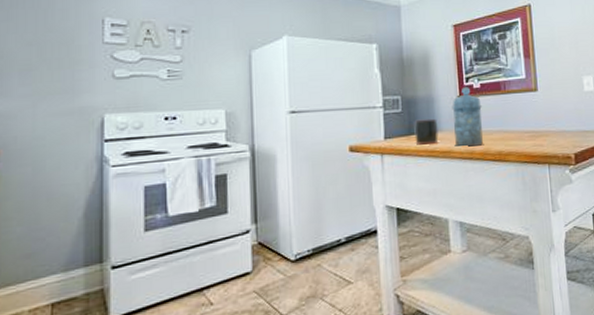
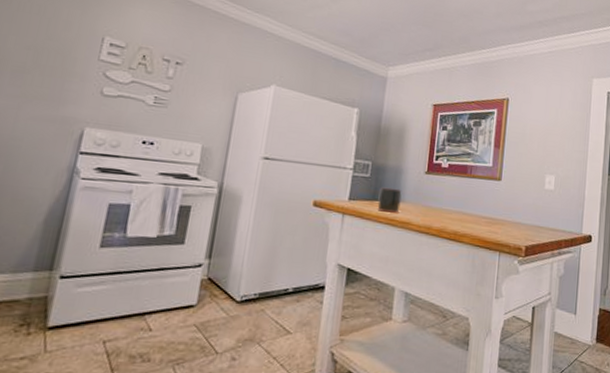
canister: present [452,87,483,147] -> none [415,164,446,223]

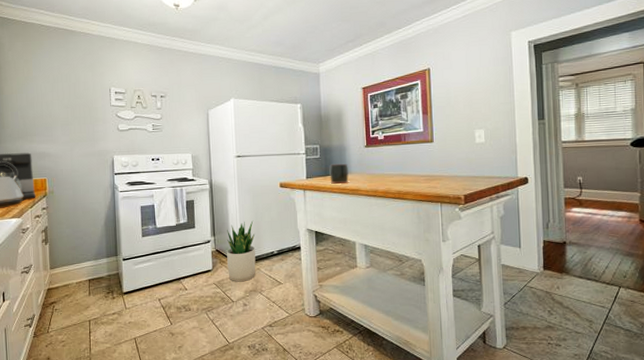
planter: none [218,244,269,327] -> present [227,220,256,282]

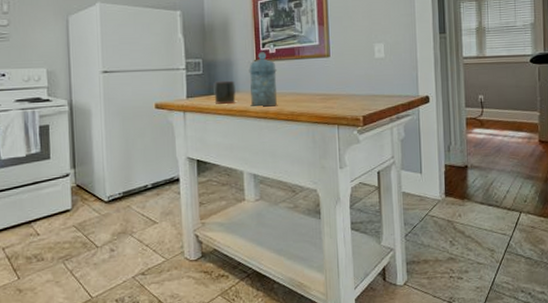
planter: present [227,220,256,282] -> none [90,148,126,224]
canister: none [360,138,385,187] -> present [249,52,277,107]

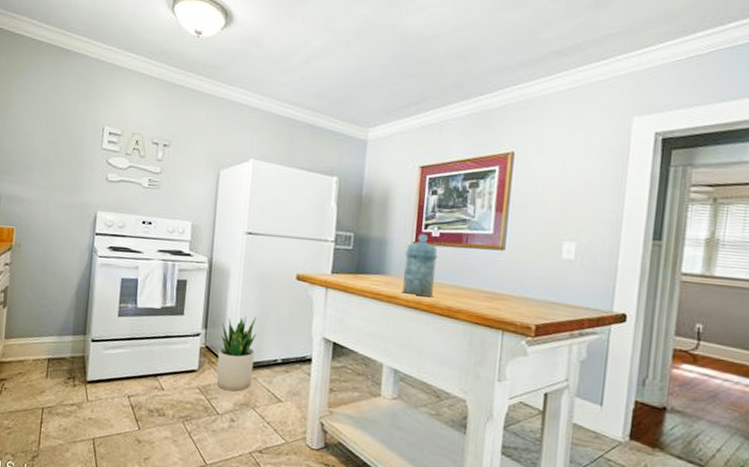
planter: none [90,148,126,224] -> present [216,316,257,392]
mug: present [213,80,236,104] -> none [361,259,388,287]

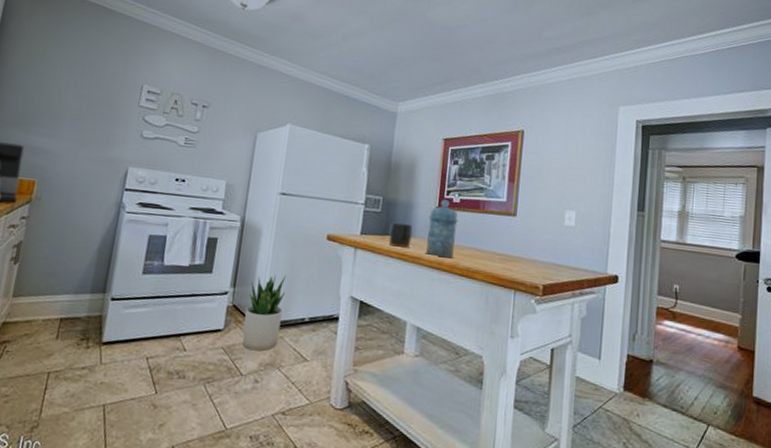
mug: none [361,259,388,287] -> present [388,222,413,248]

